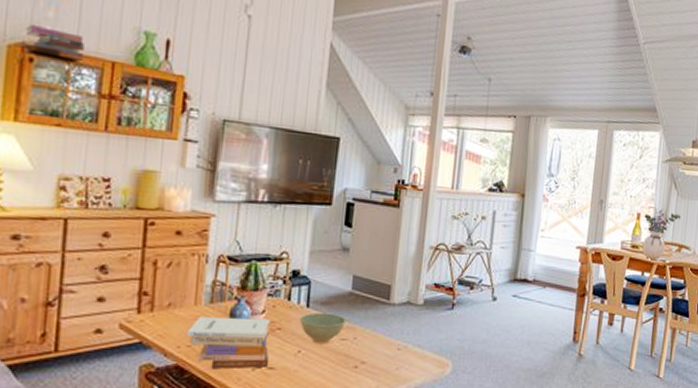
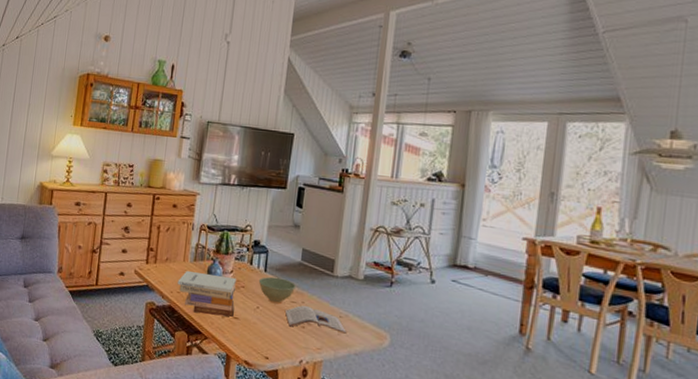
books: present [18,25,84,64] -> none [85,62,122,86]
magazine: none [333,341,405,369] -> present [285,305,347,334]
bouquet: present [642,205,681,260] -> none [604,200,657,259]

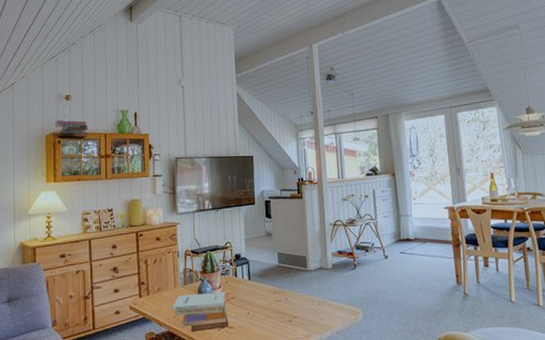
books: none [85,62,122,86] -> present [51,120,88,140]
bowl: present [258,276,297,305] -> none [245,282,279,307]
magazine: present [285,305,347,334] -> none [272,301,327,323]

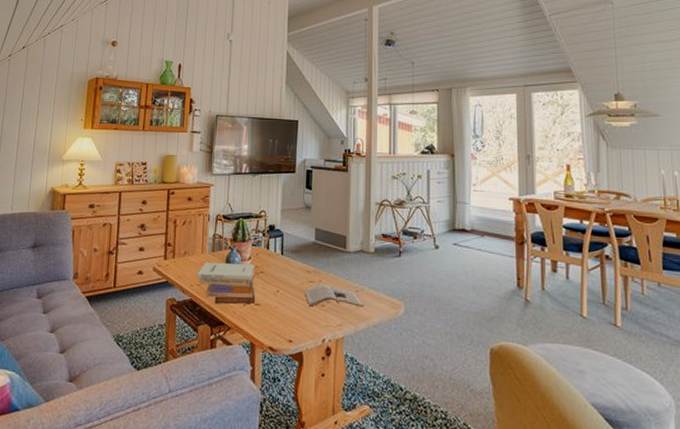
books: present [51,120,88,140] -> none [94,66,130,87]
magazine: none [272,301,327,323] -> present [304,283,364,307]

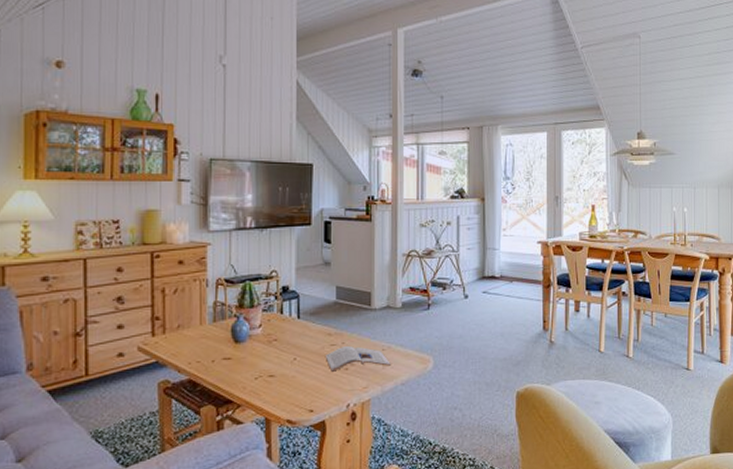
books: present [197,262,256,304] -> none [195,331,268,381]

